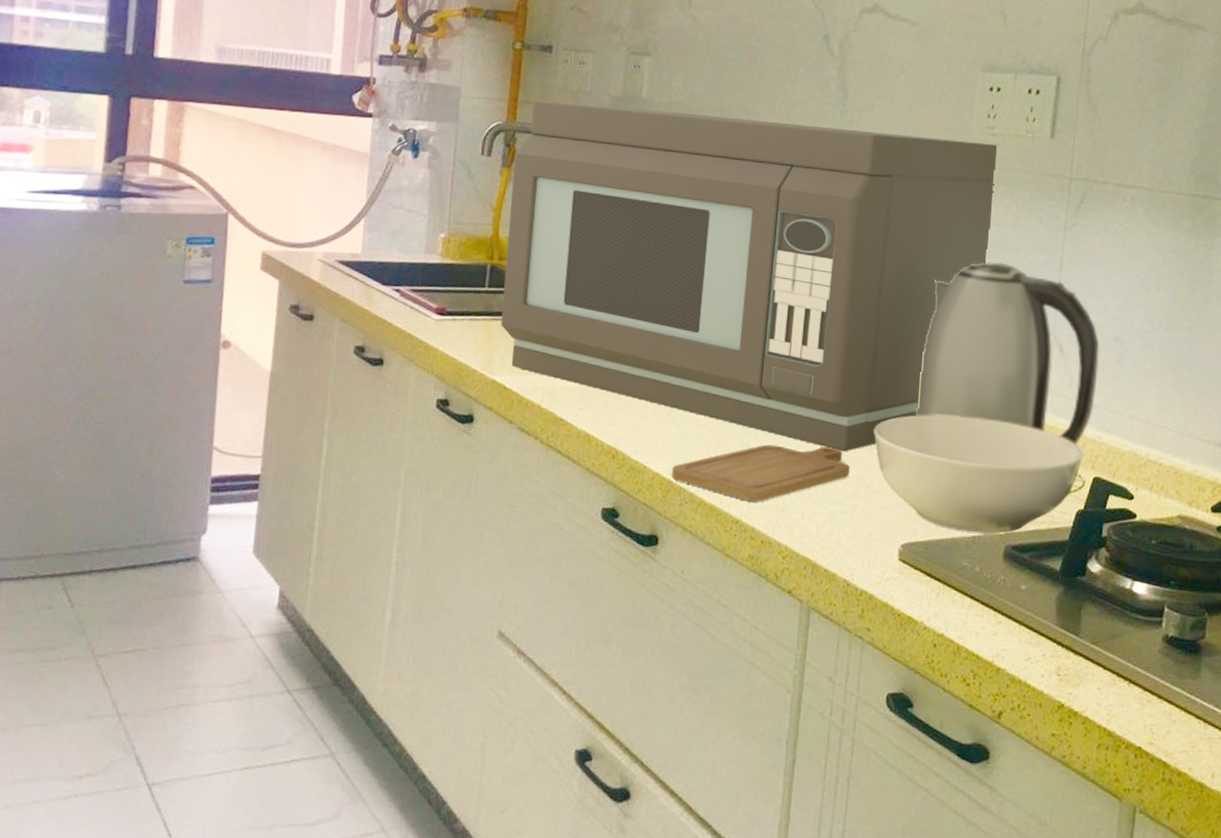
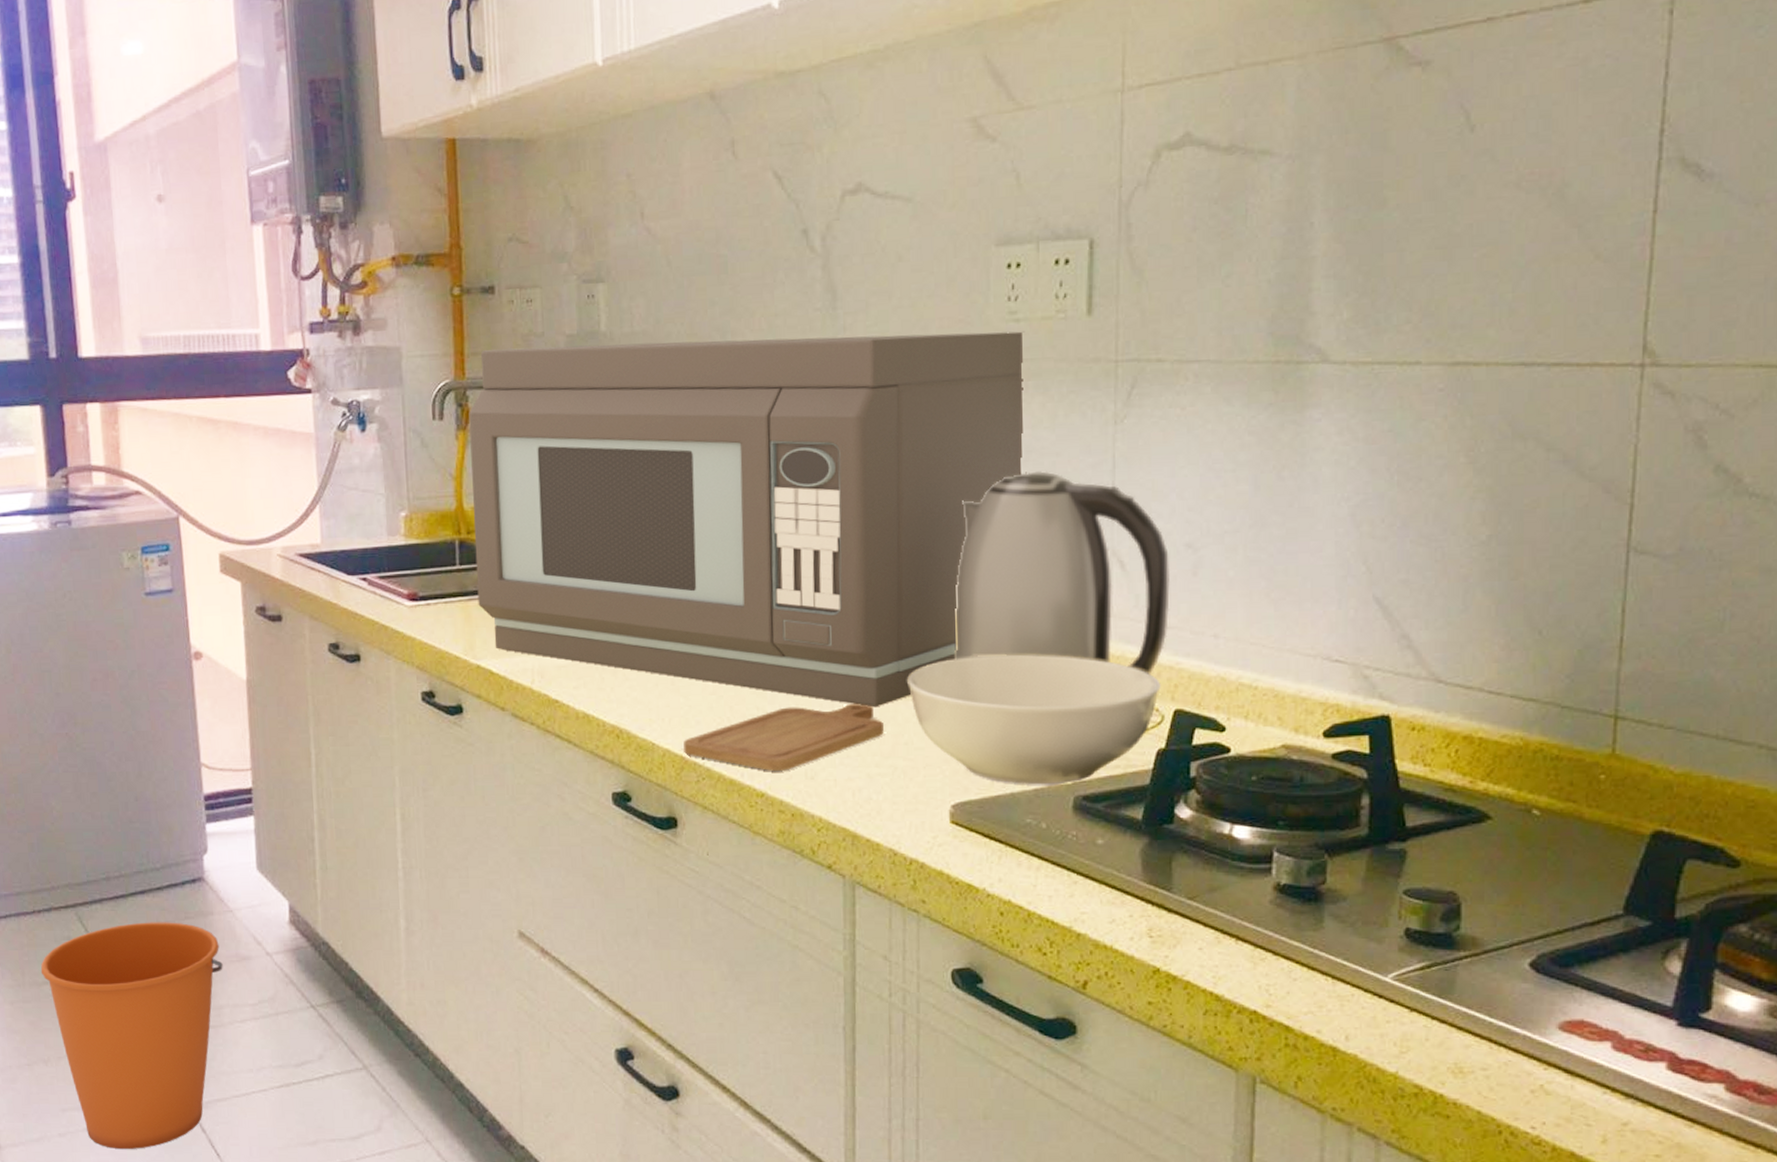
bucket: none [15,596,205,825] -> present [40,922,223,1149]

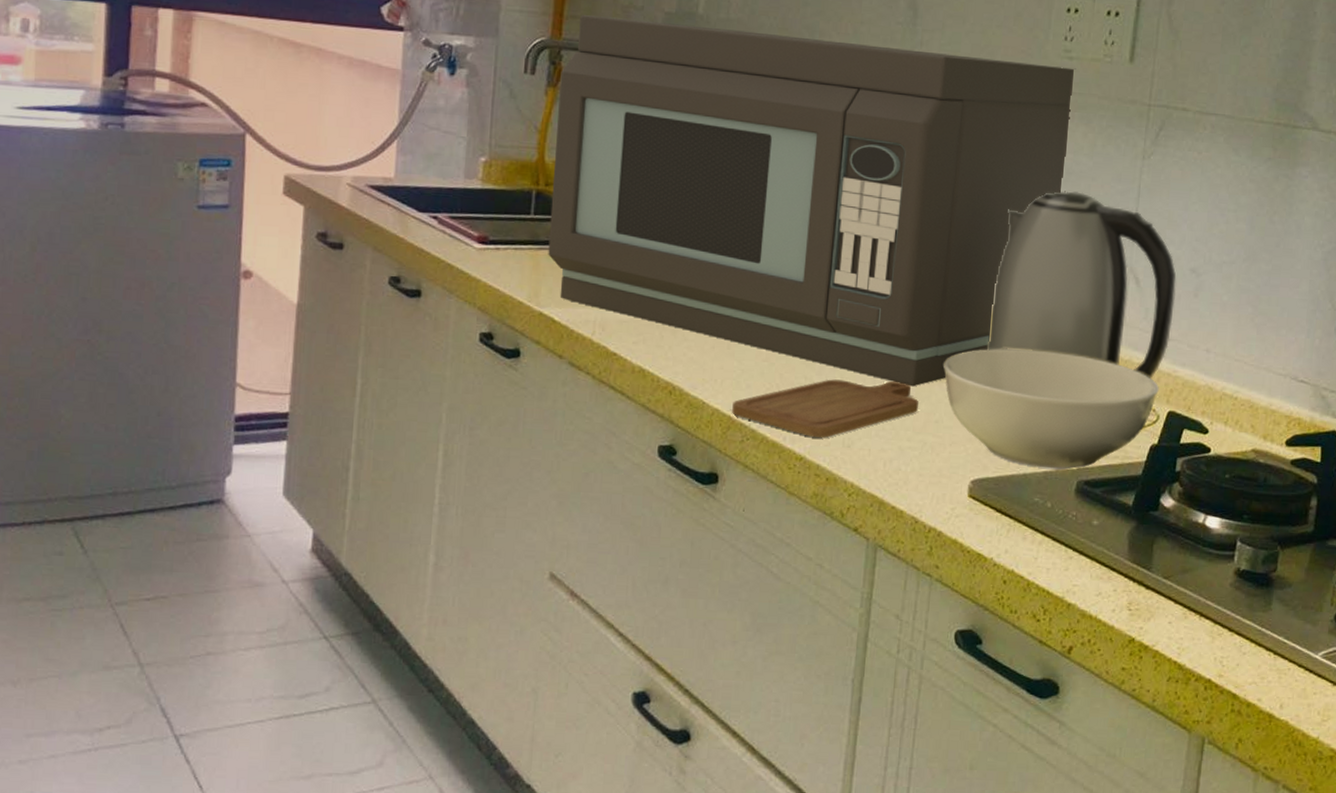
bucket: present [40,922,223,1149] -> none [22,541,233,779]

